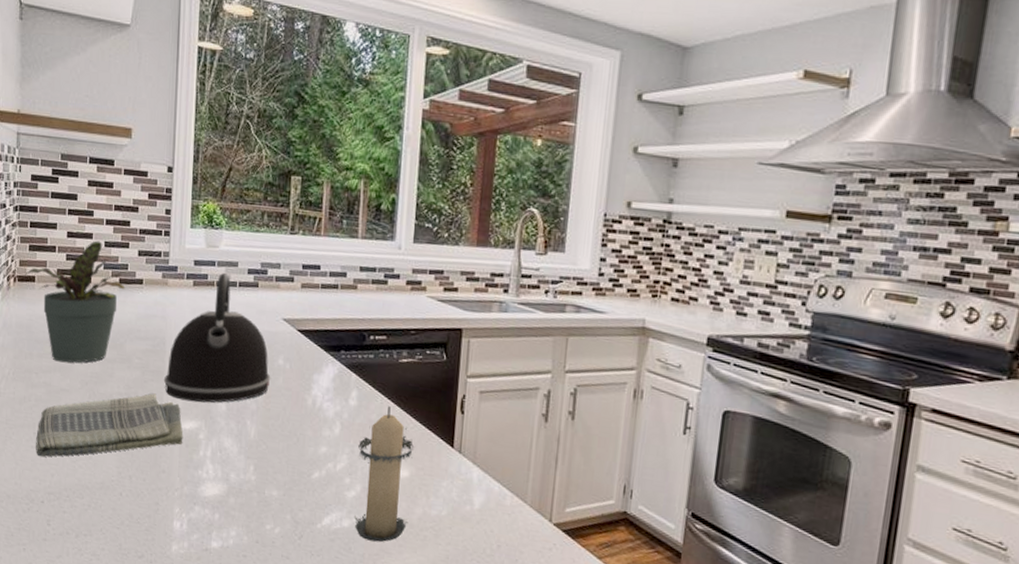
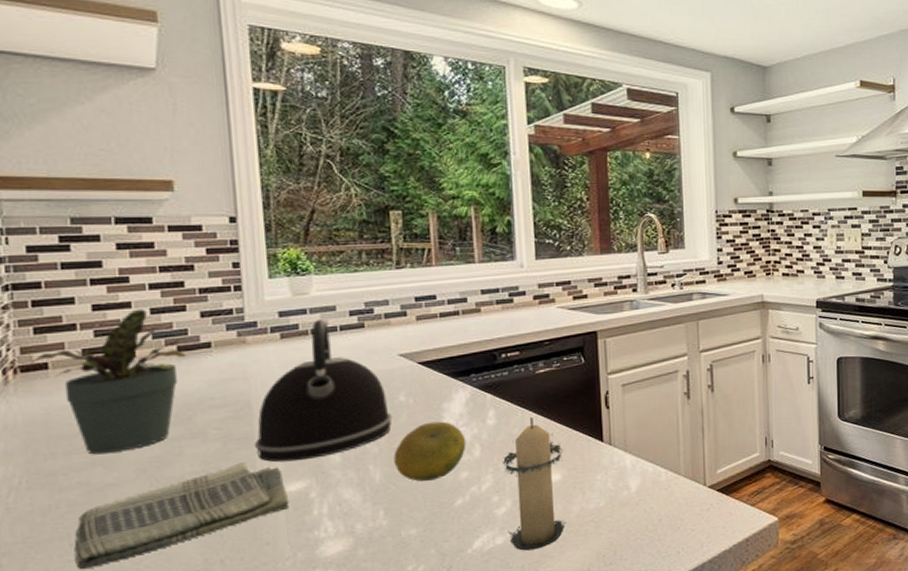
fruit: none [267,390,329,448] -> present [393,421,467,482]

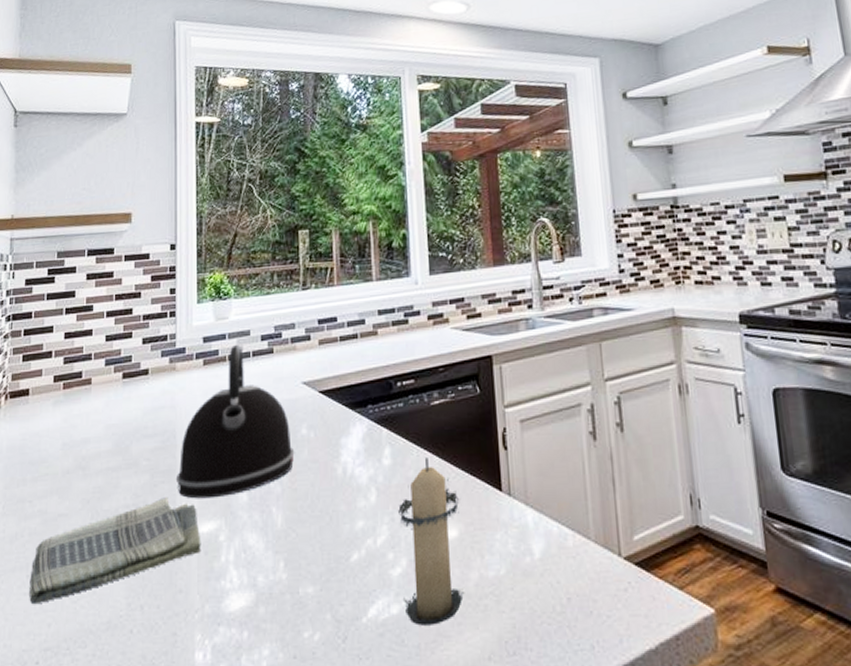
potted plant: present [29,309,191,455] -> none [16,336,134,483]
fruit: present [393,421,467,482] -> none [294,459,363,529]

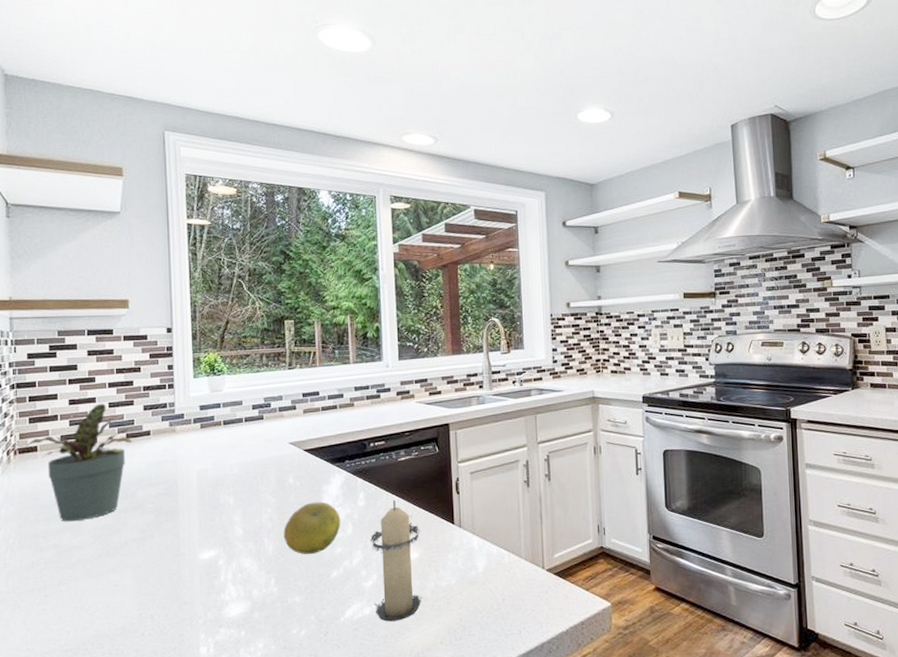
potted plant: none [16,336,134,483] -> present [25,403,136,522]
dish towel: present [29,497,201,605] -> none [48,532,203,618]
kettle: present [175,344,295,499] -> none [178,411,283,533]
fruit: none [294,459,363,529] -> present [283,502,341,554]

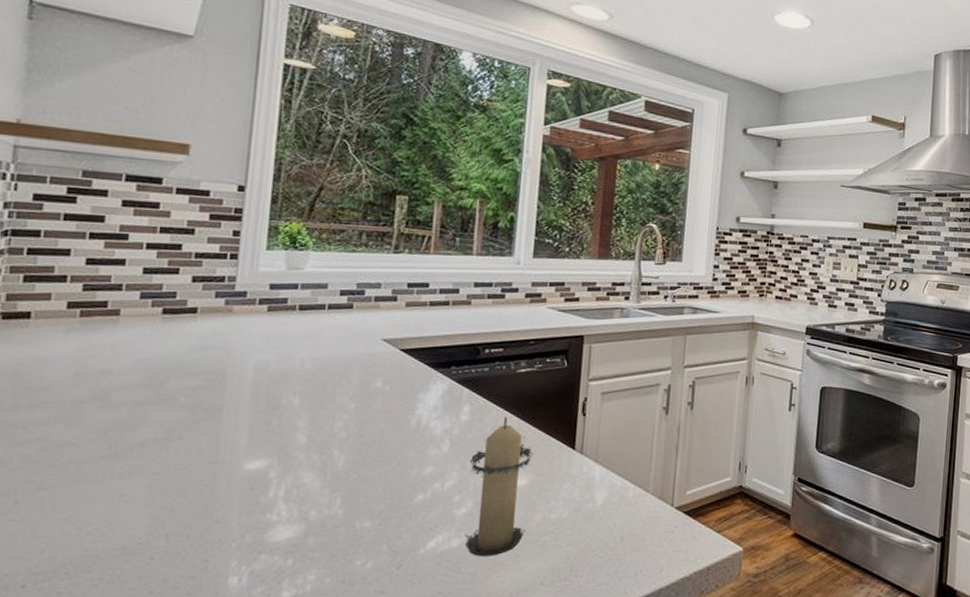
potted plant: present [25,403,136,522] -> none [12,267,178,411]
fruit: present [283,502,341,554] -> none [360,411,437,472]

